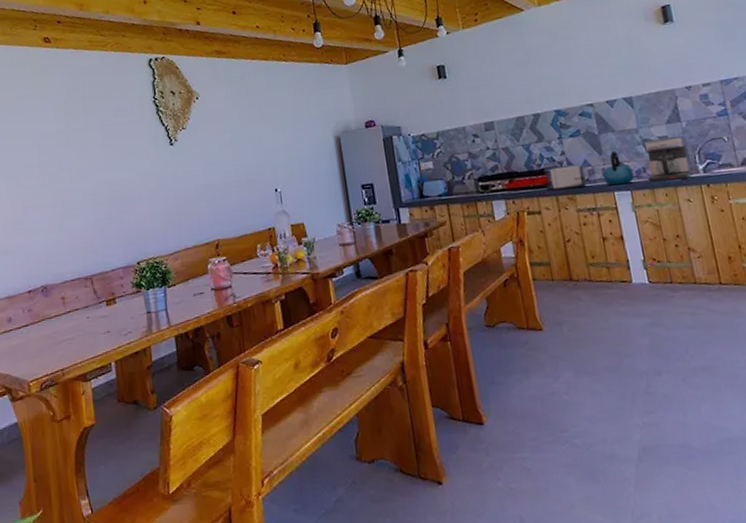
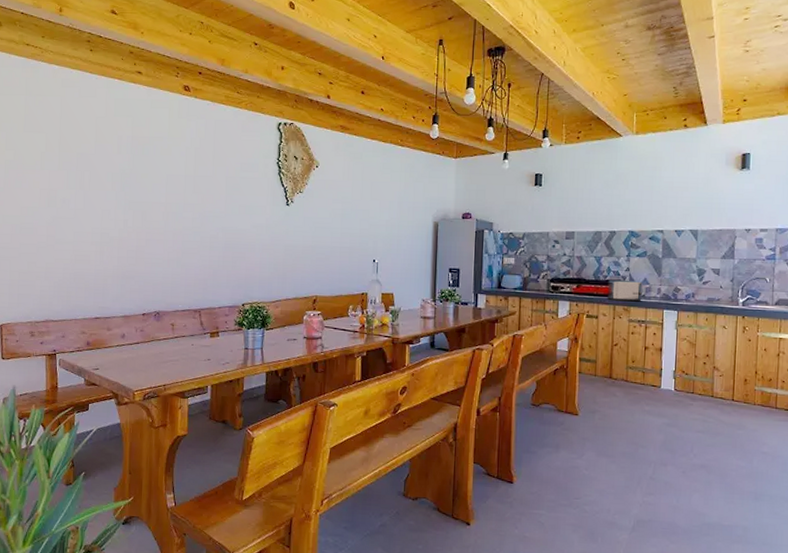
kettle: present [602,152,634,186] -> none [657,275,684,305]
coffee maker: present [644,136,692,183] -> none [695,270,735,309]

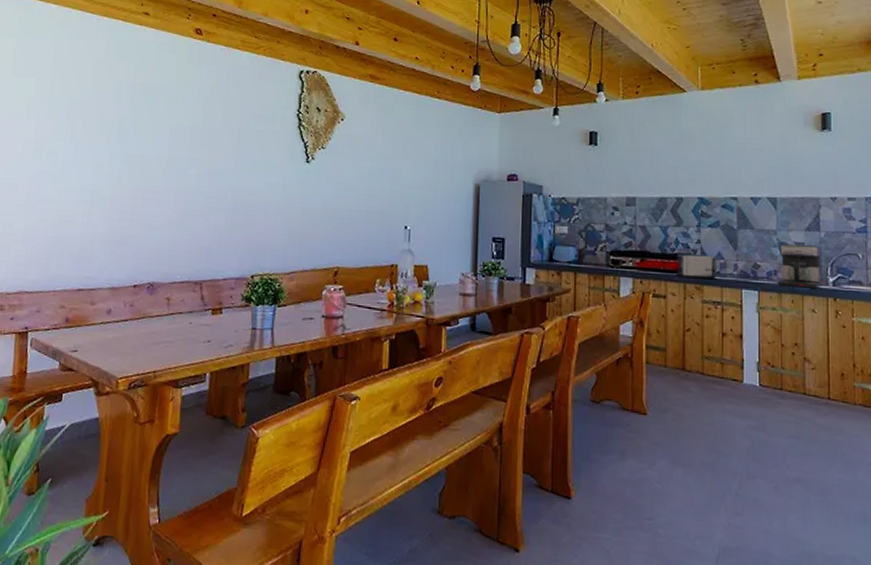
coffee maker: none [695,270,735,309] -> present [779,244,822,290]

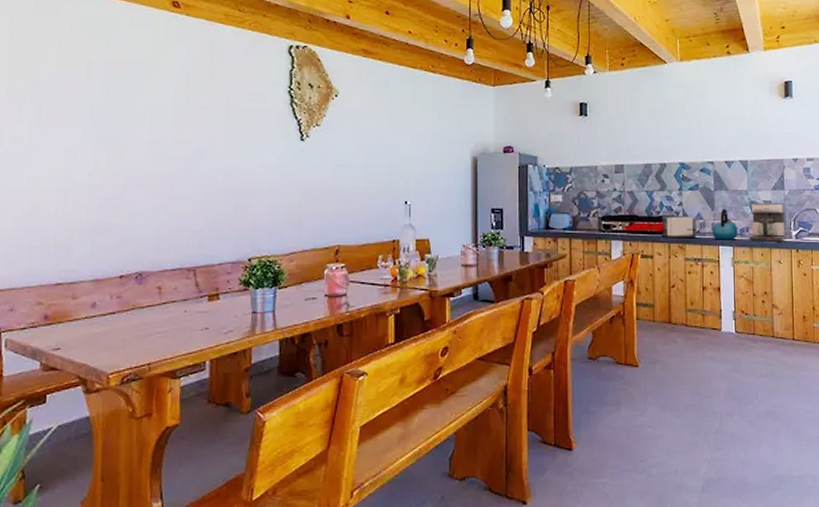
kettle: none [734,249,764,284] -> present [711,209,738,240]

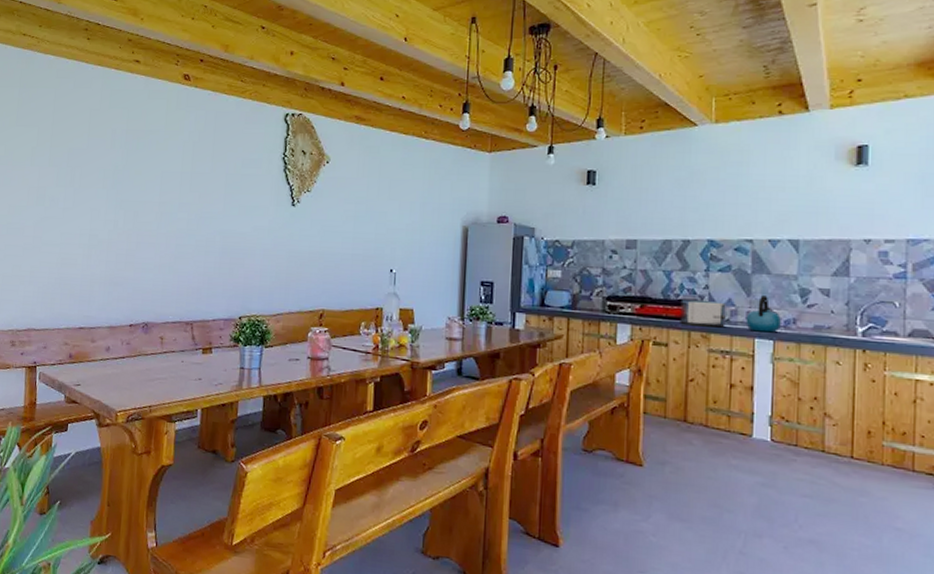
coffee maker: present [750,203,787,243] -> none [798,290,851,340]

